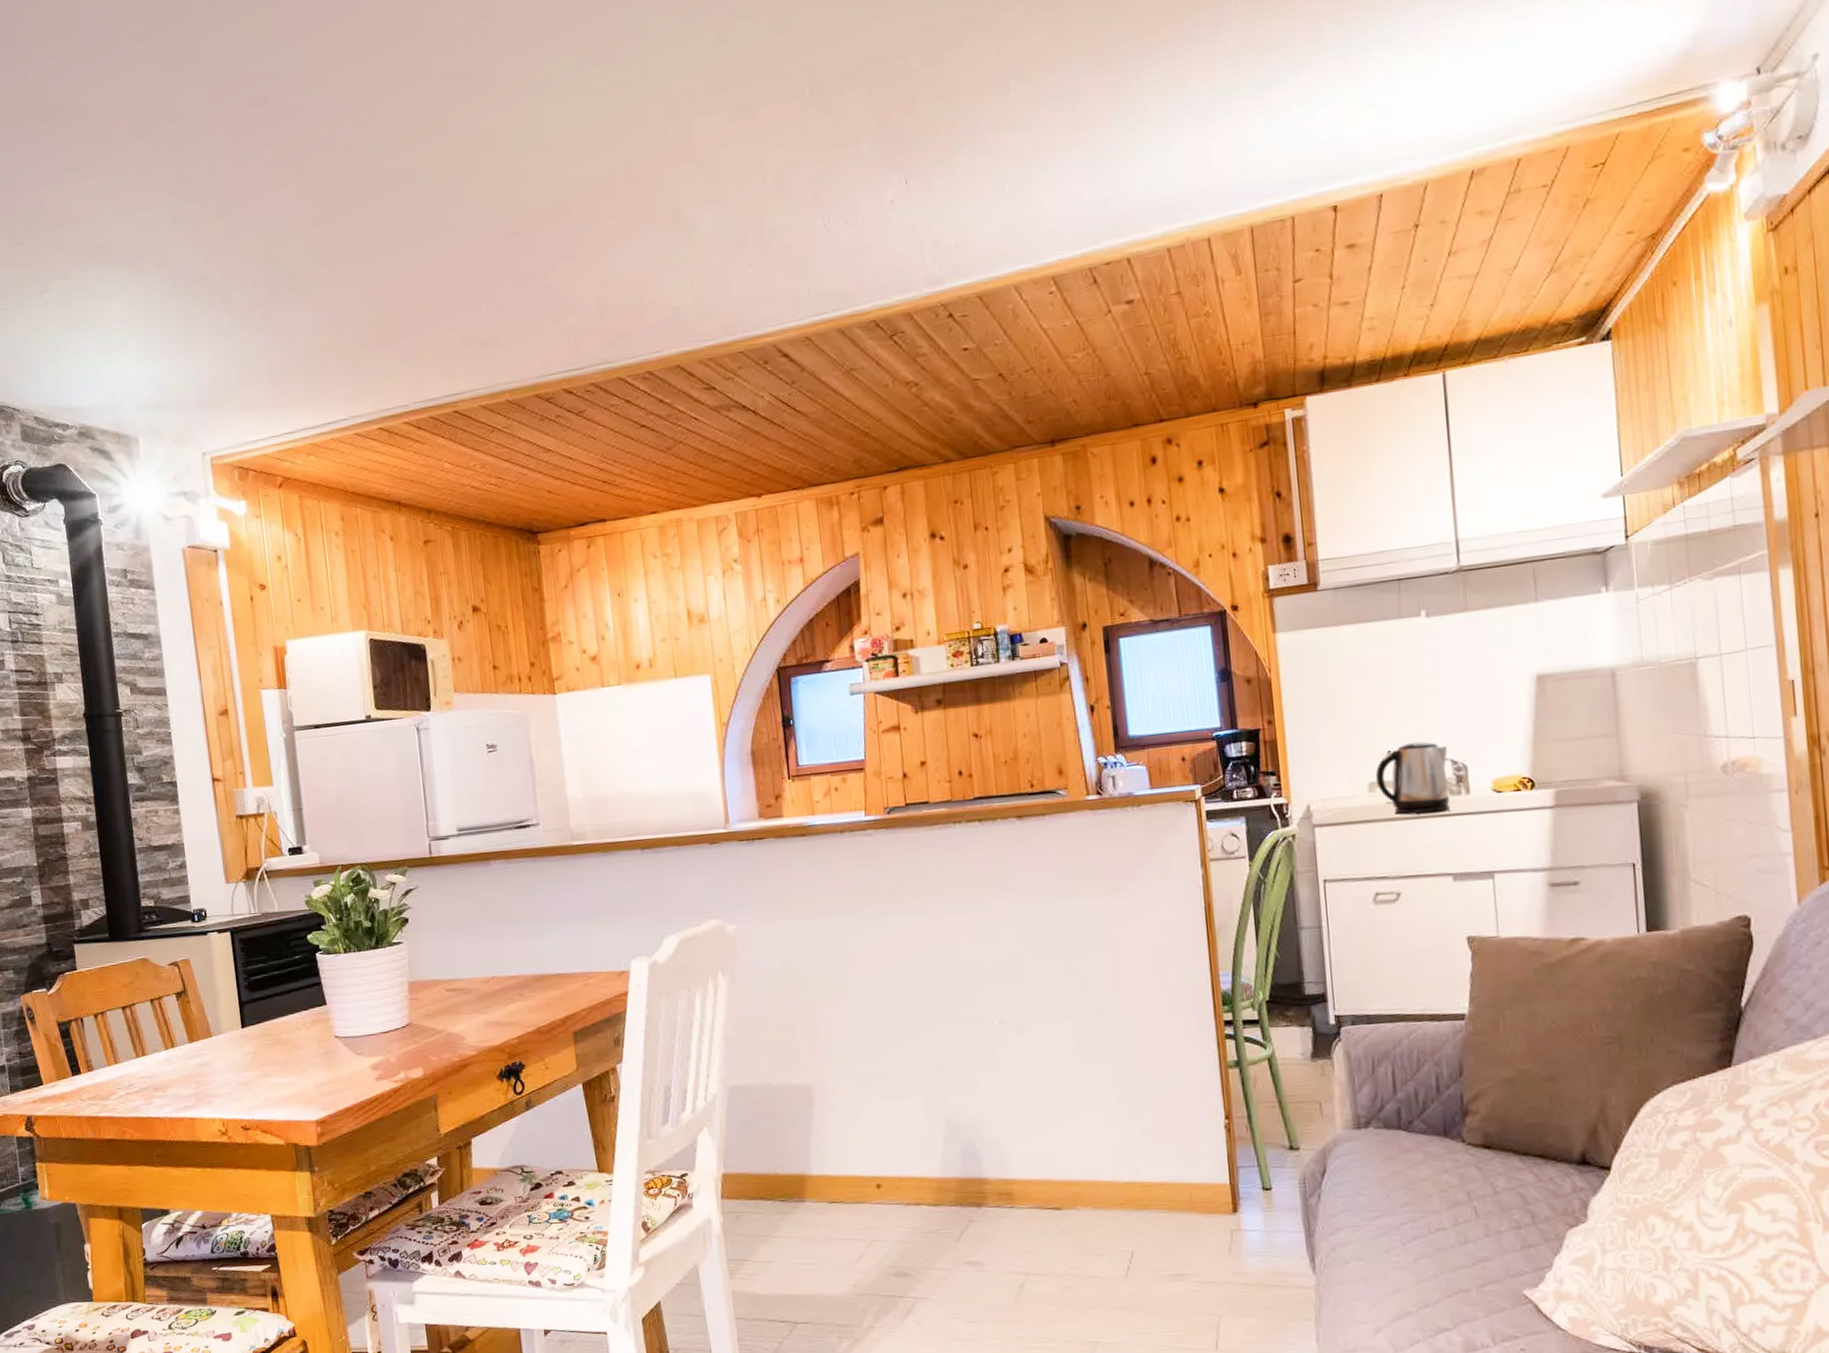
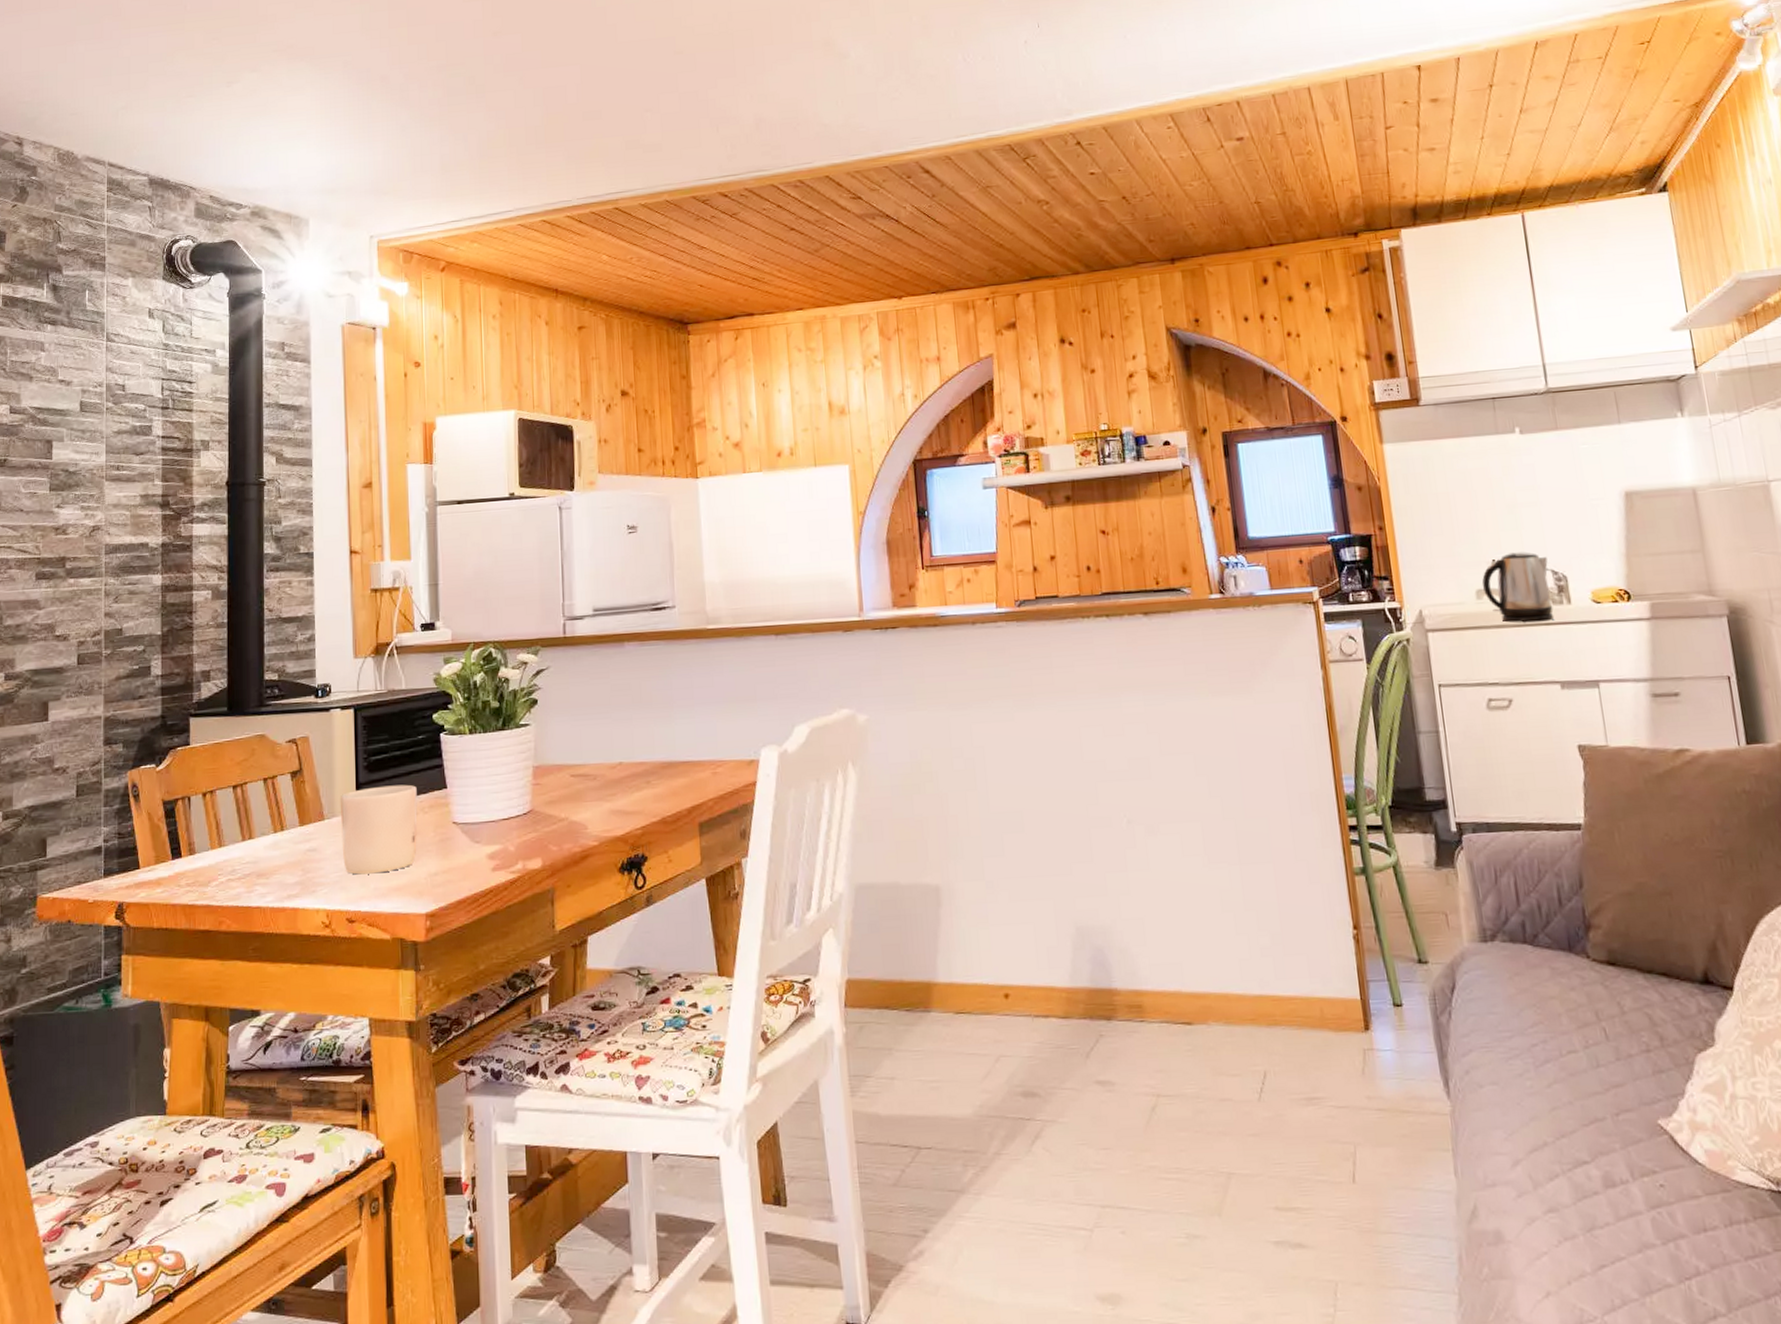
mug: none [224,1002,302,1087] -> present [340,784,418,875]

